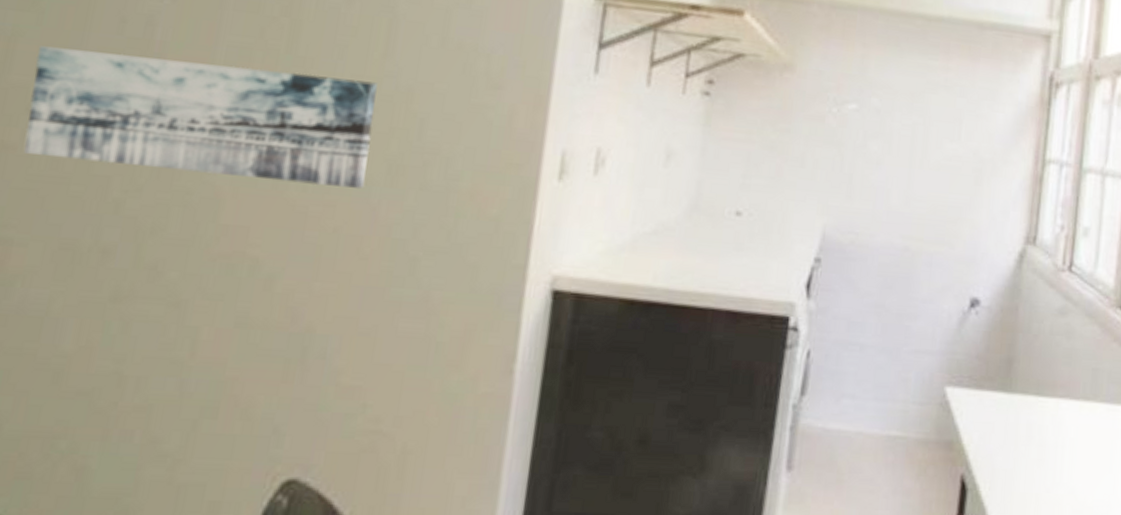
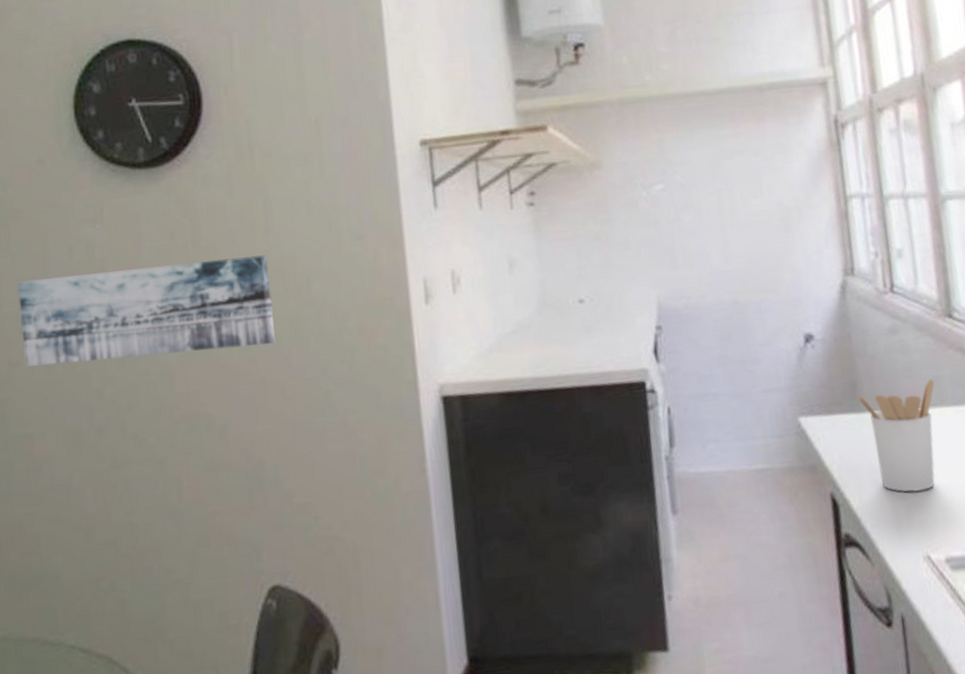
utensil holder: none [1010,370,1092,488] -> present [856,378,935,492]

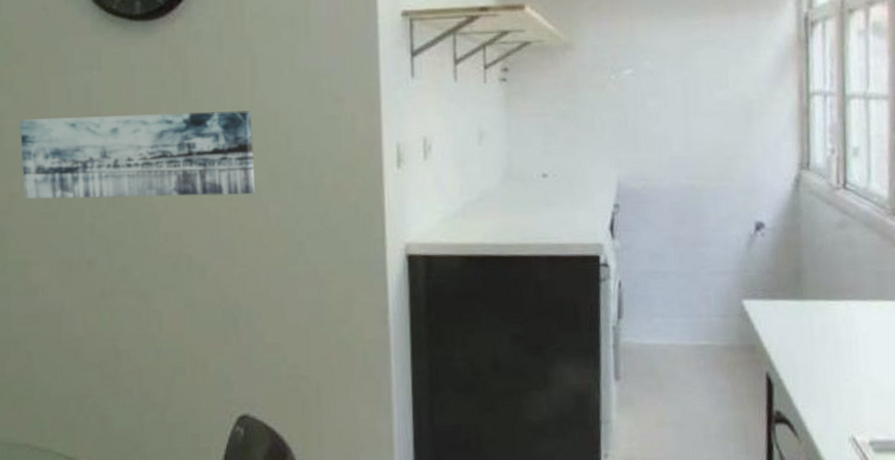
utensil holder: present [856,378,935,492] -> none [800,273,876,378]

